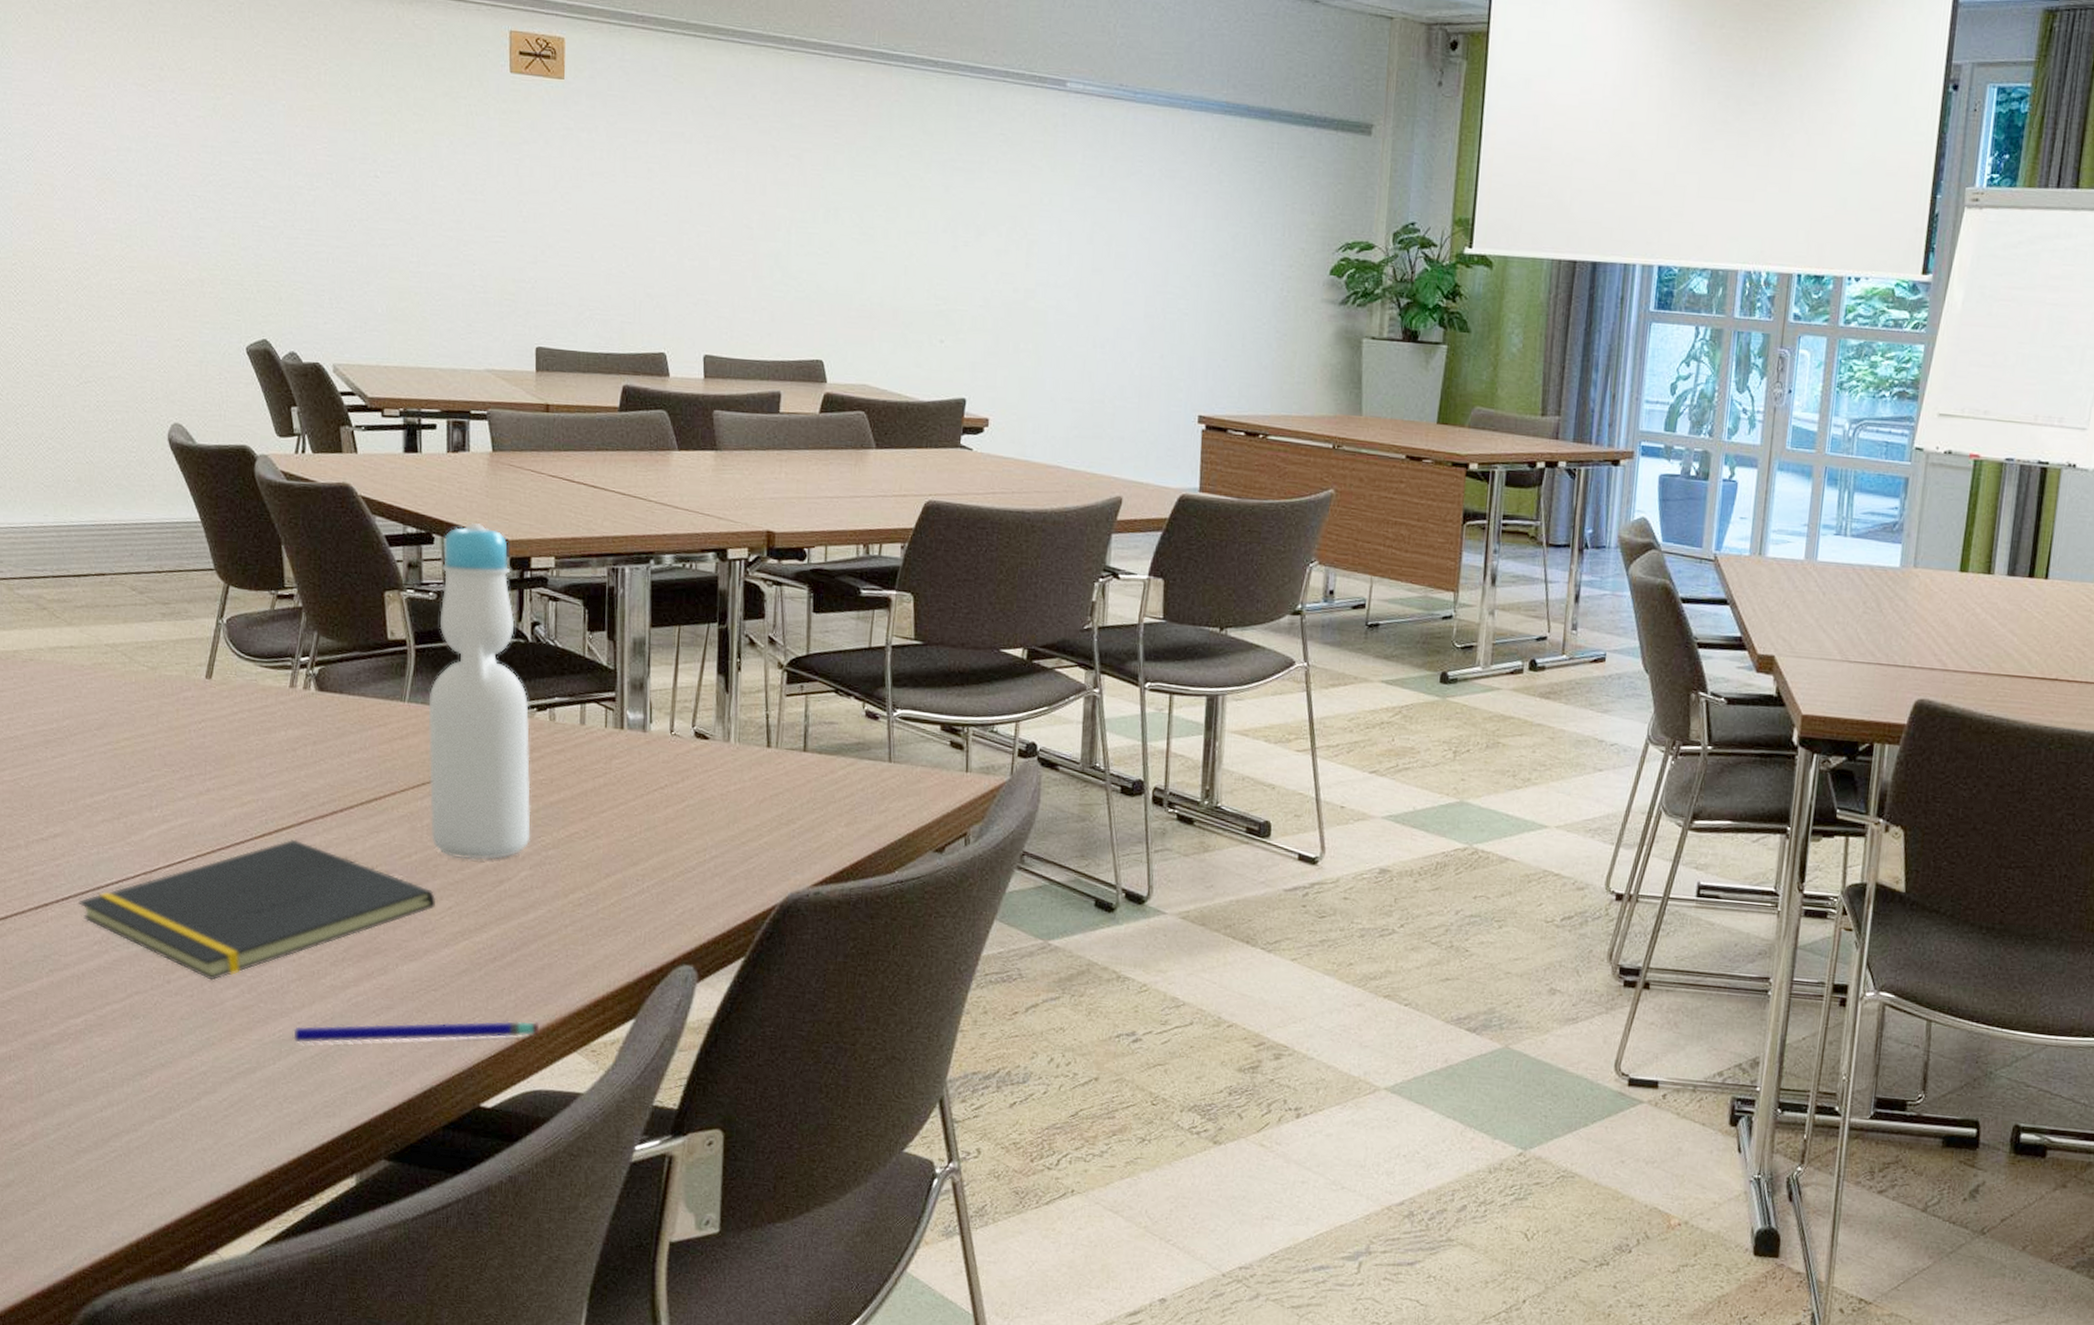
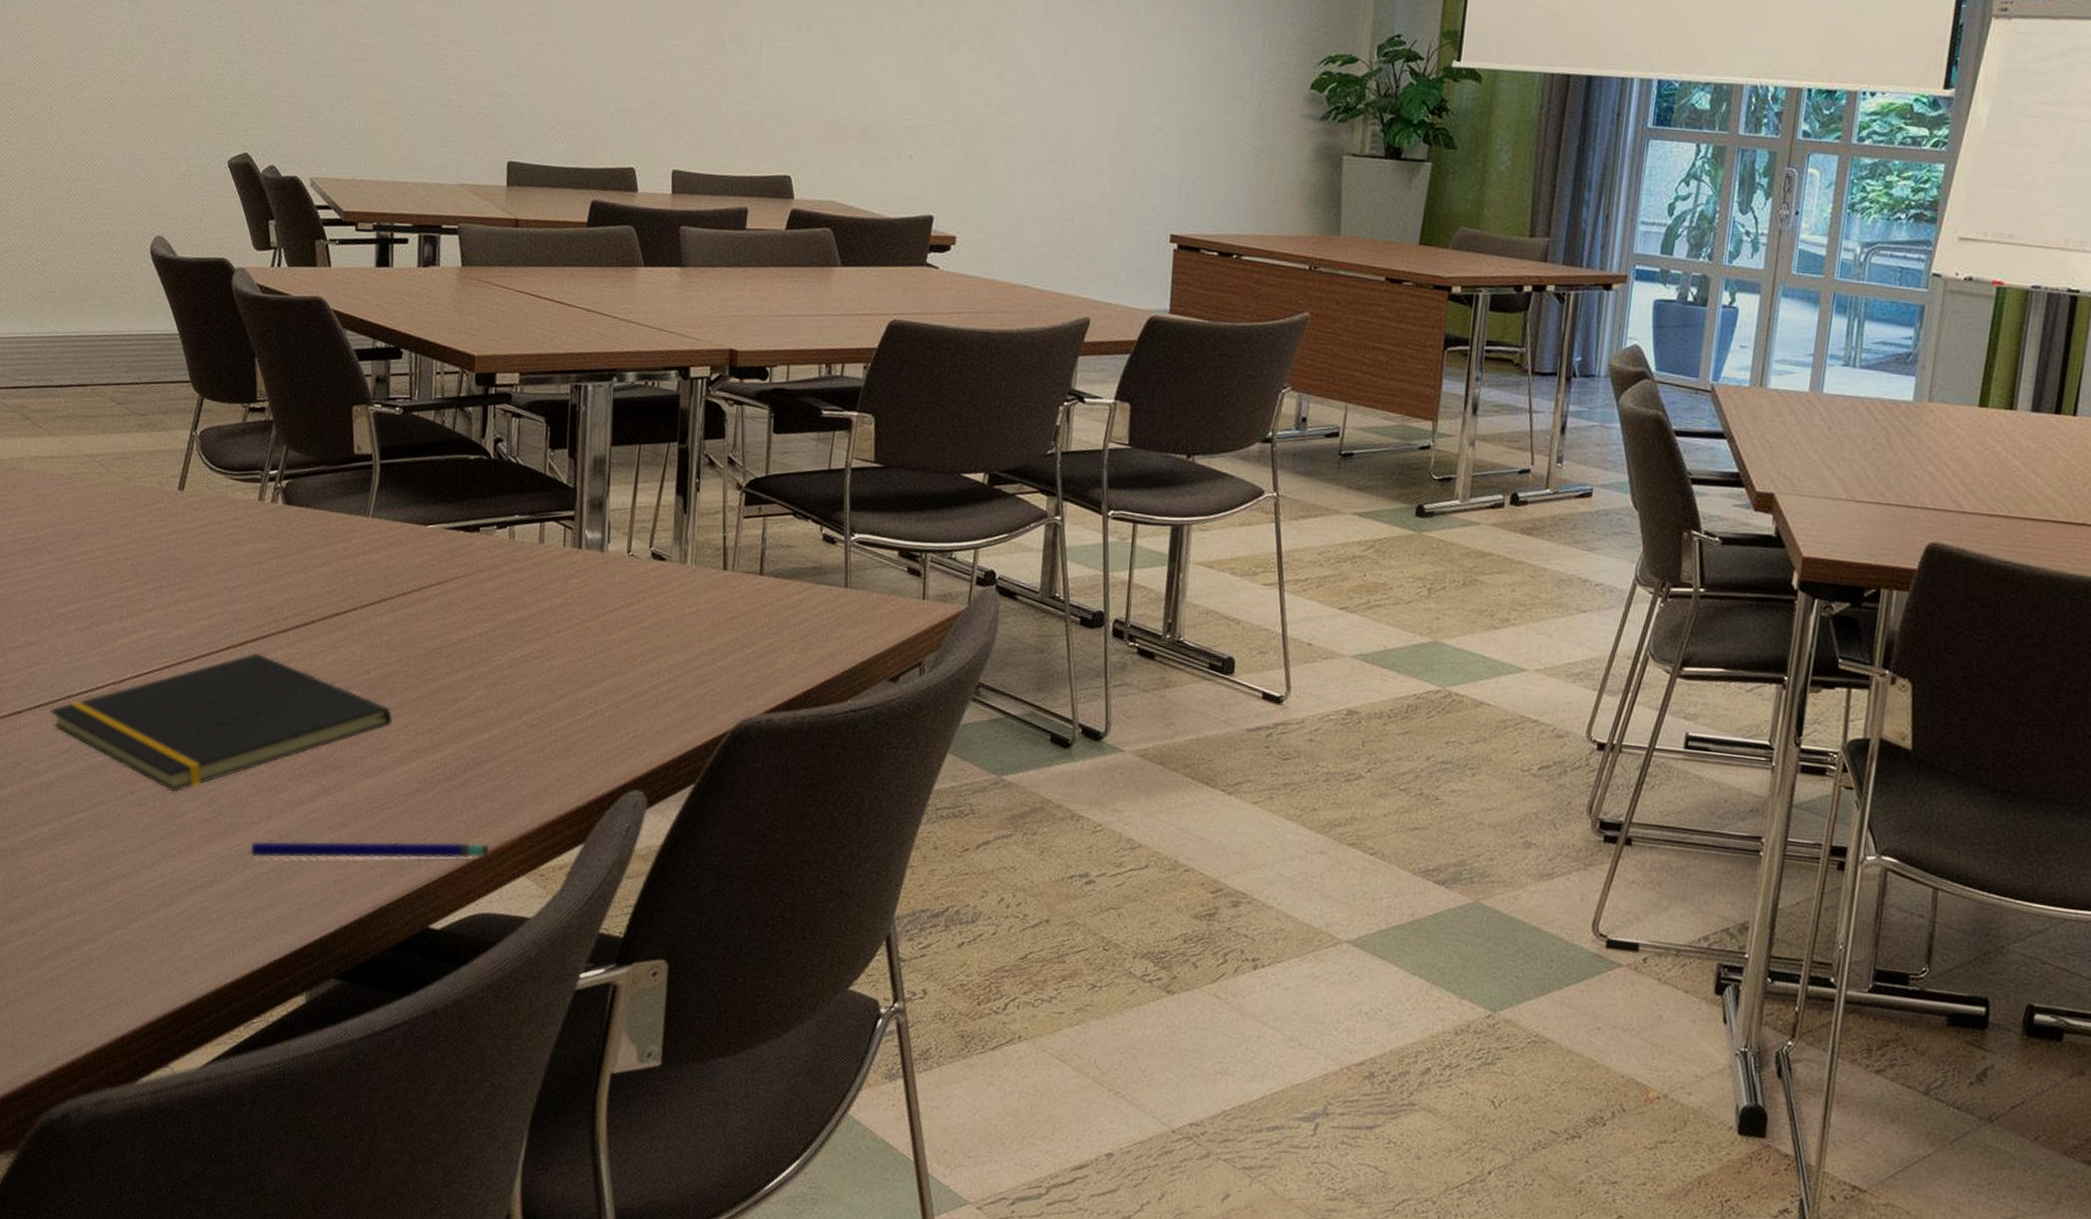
bottle: present [428,522,531,860] -> none [389,337,490,678]

